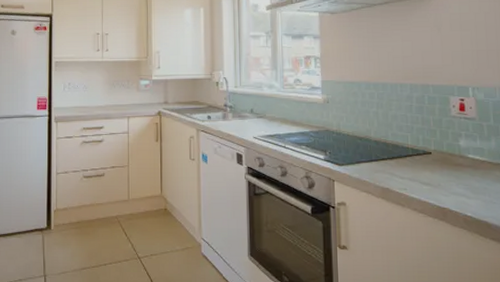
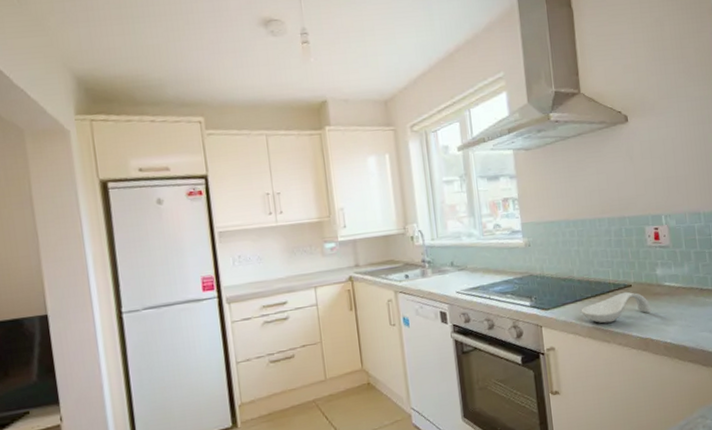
spoon rest: none [375,158,452,187] -> present [581,291,652,323]

